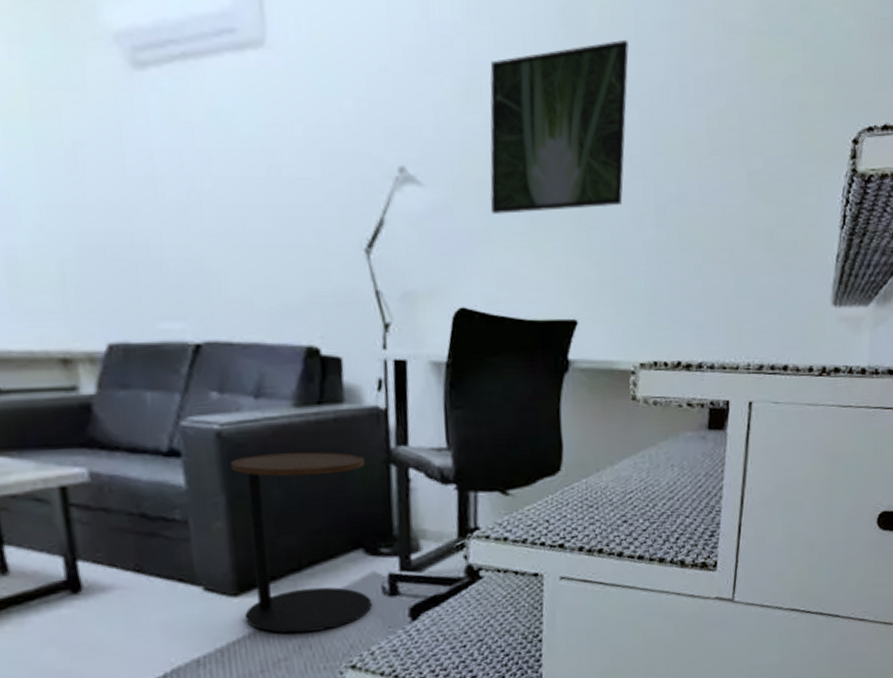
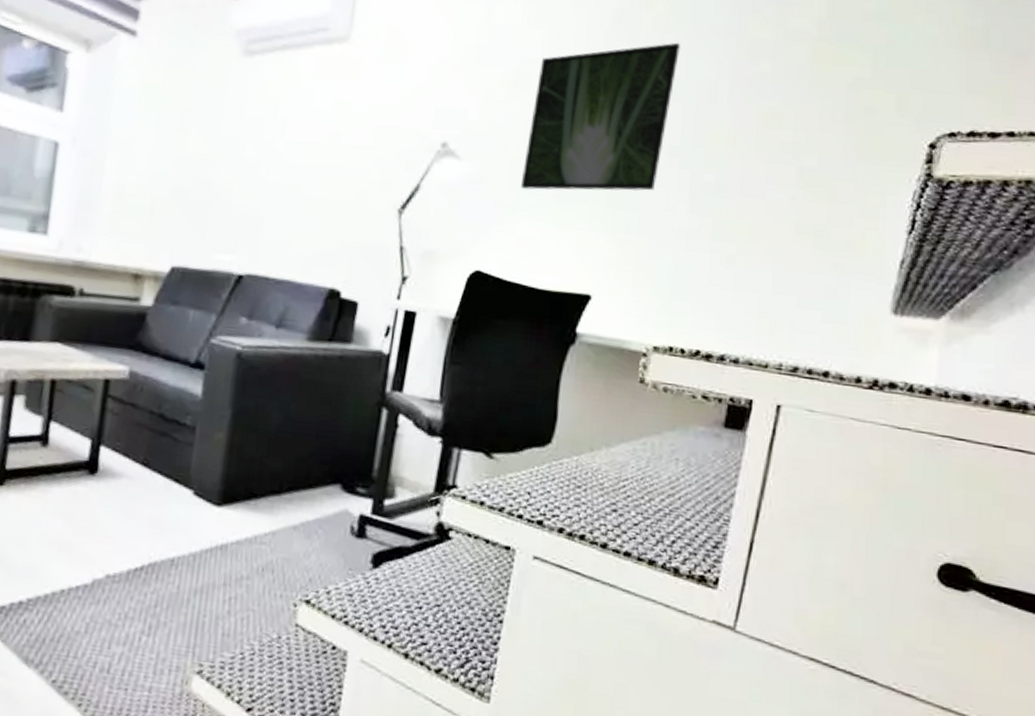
side table: present [230,451,371,634] -> none [221,378,360,558]

